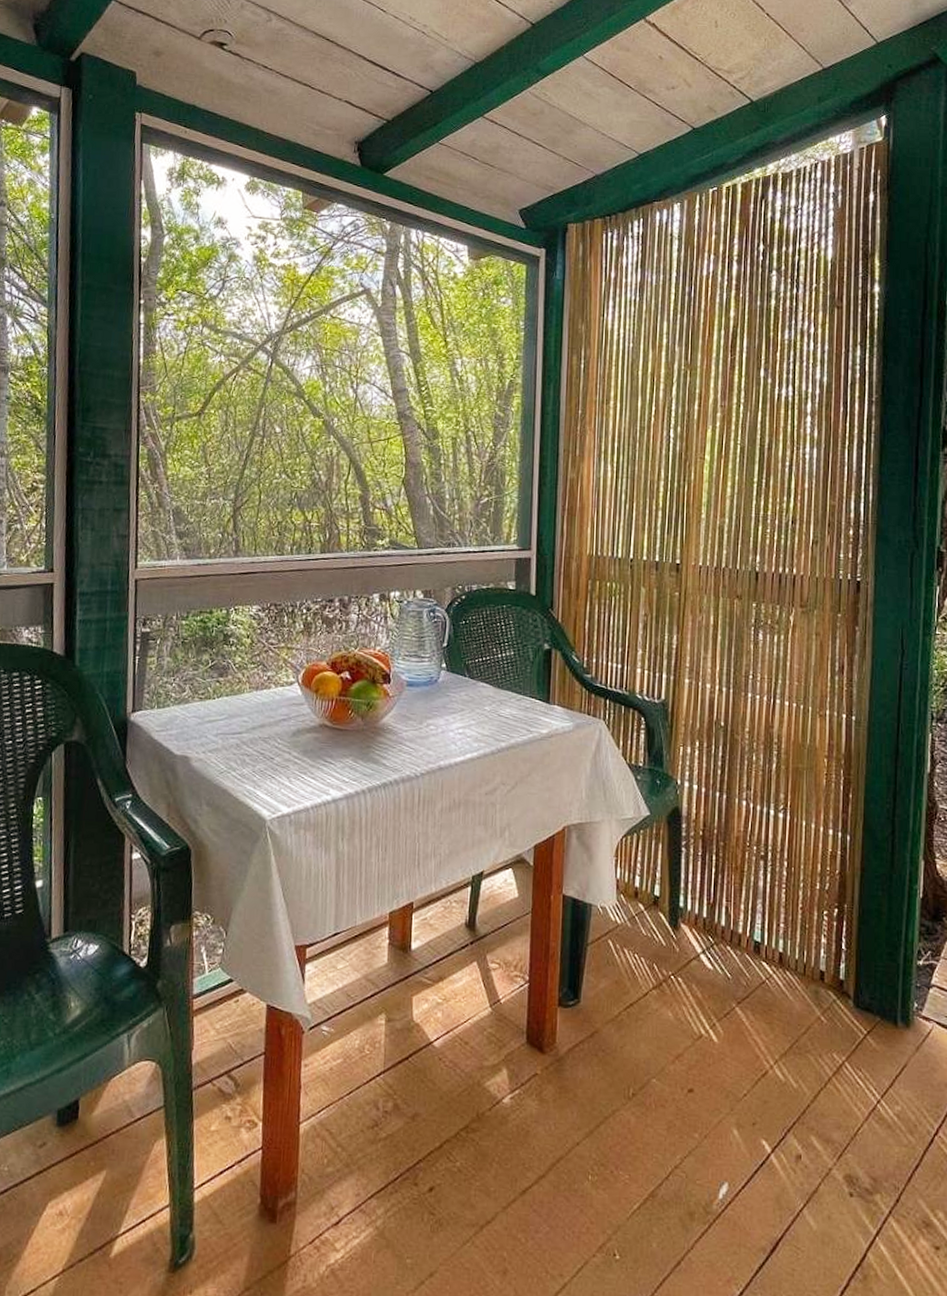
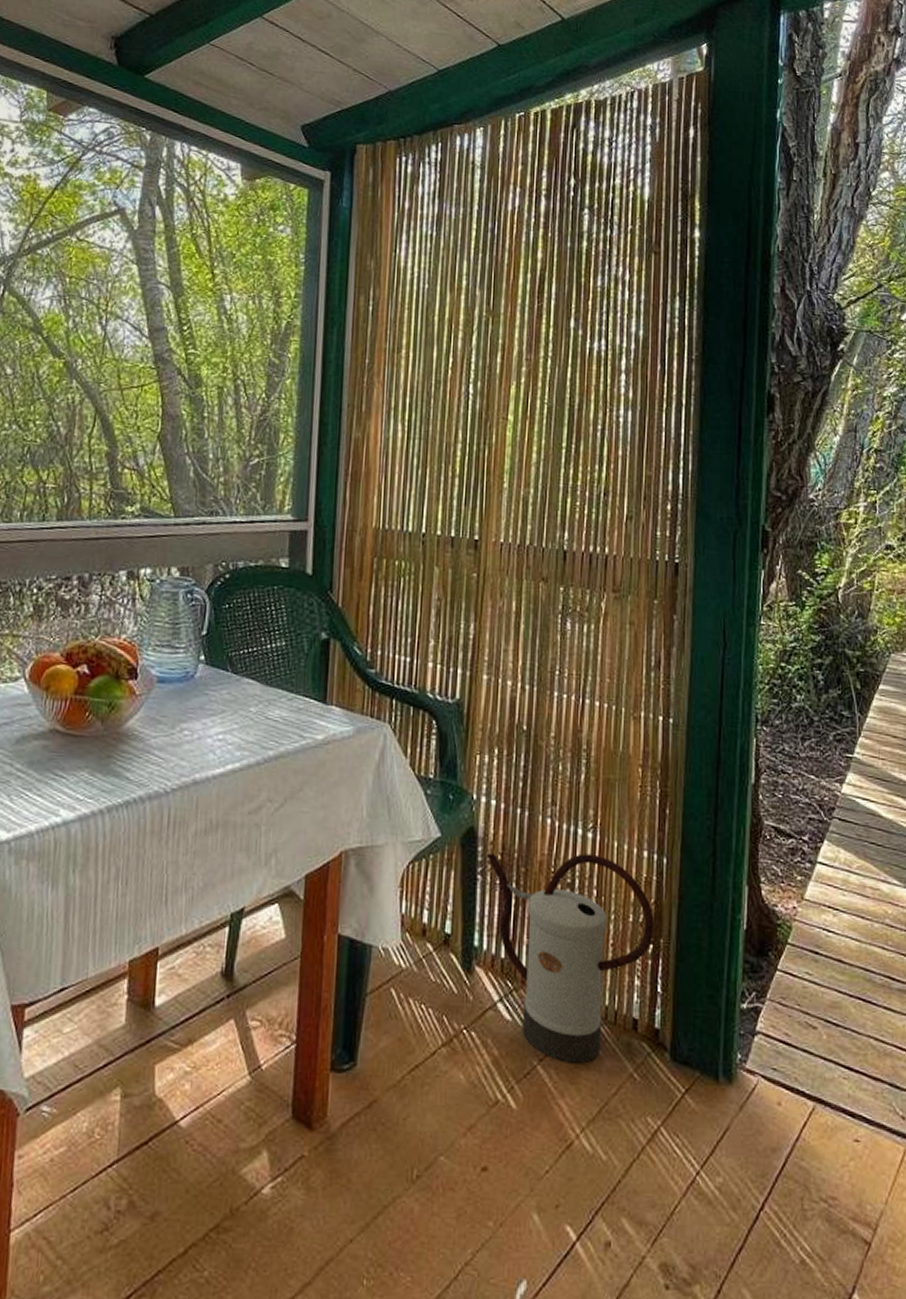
watering can: none [690,829,839,1007] -> present [486,853,654,1064]

